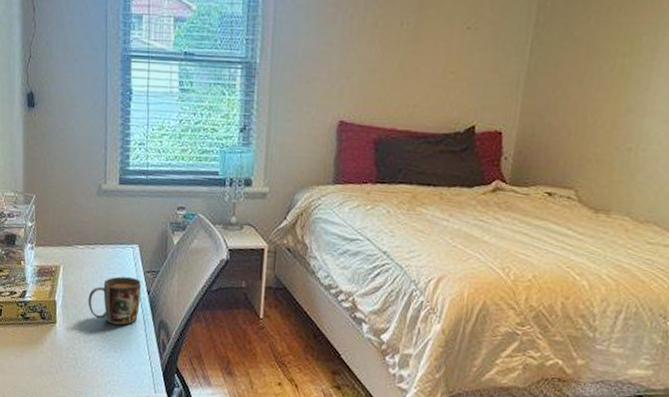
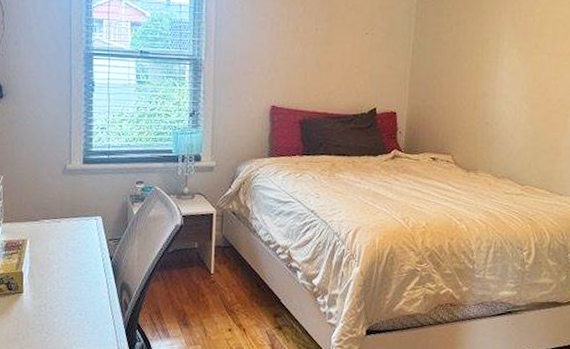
mug: present [88,276,141,326] -> none [54,245,104,290]

